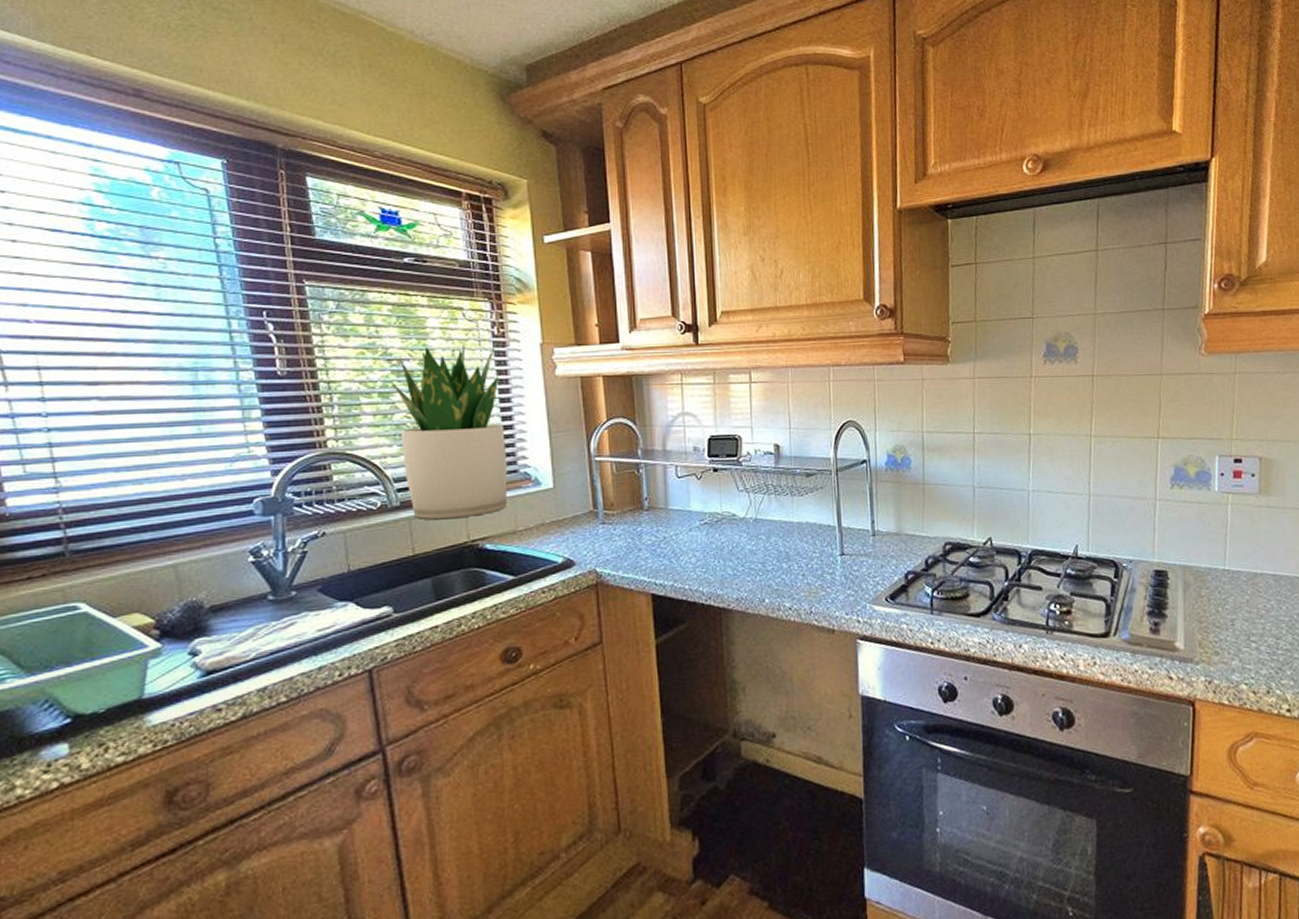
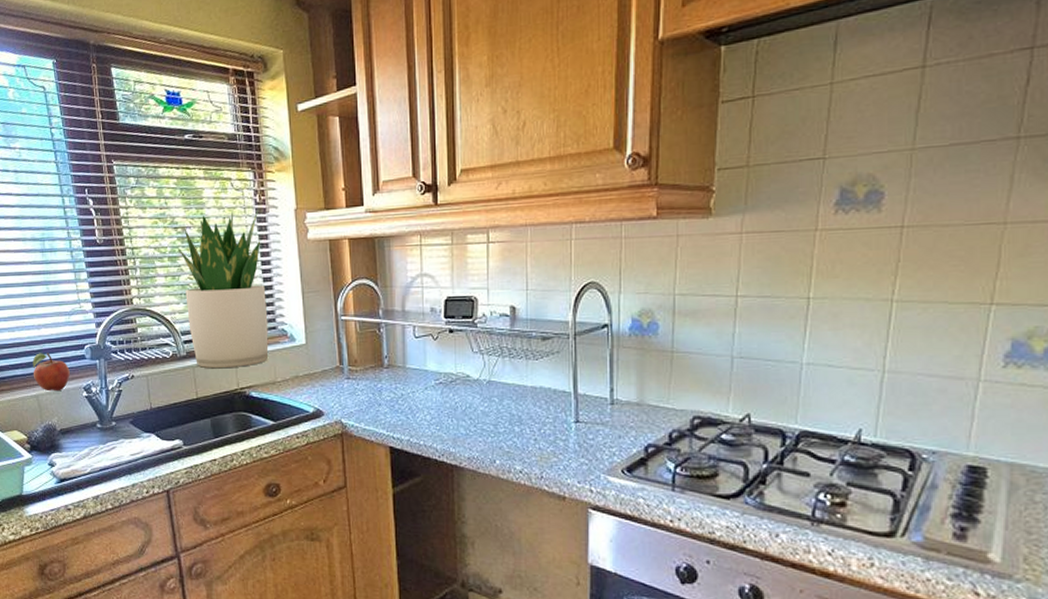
fruit: none [169,509,229,559] -> present [32,353,70,392]

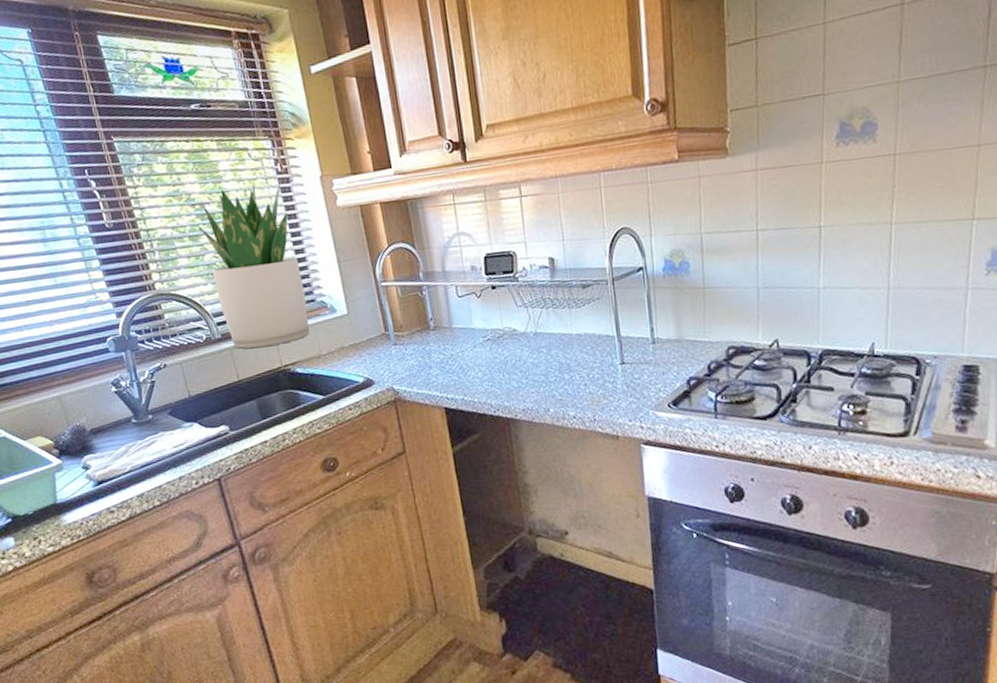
fruit: present [32,353,70,392] -> none [48,349,94,391]

